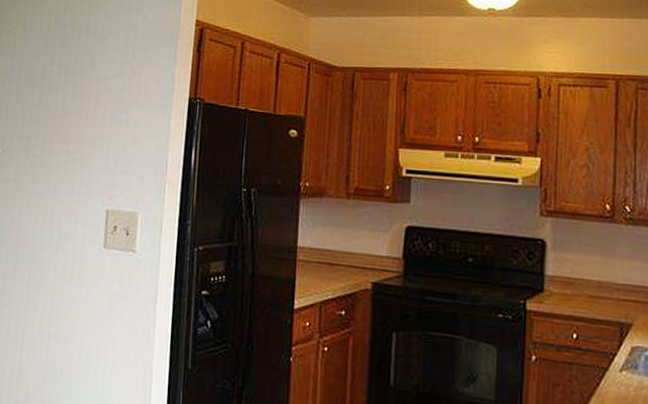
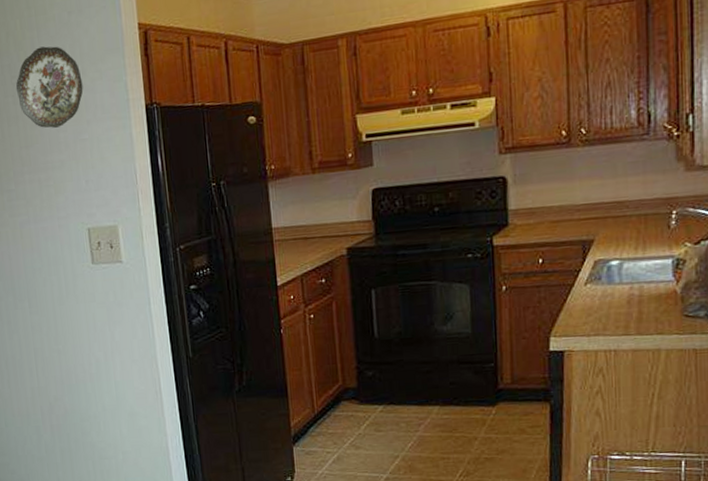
decorative plate: none [63,24,131,103] -> present [15,46,84,128]

